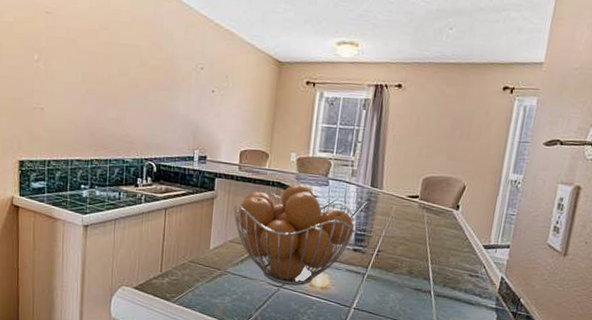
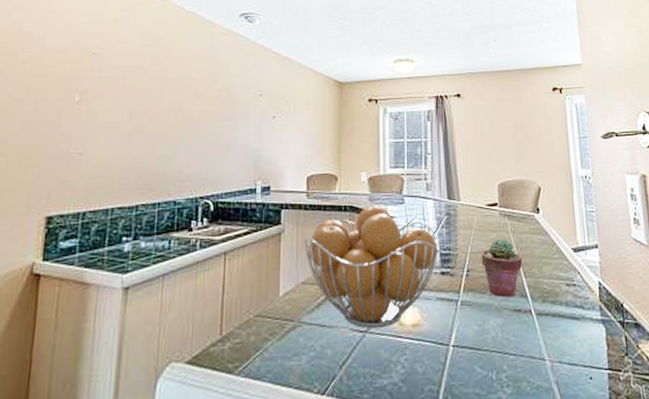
potted succulent: none [392,228,433,278] -> present [481,239,523,297]

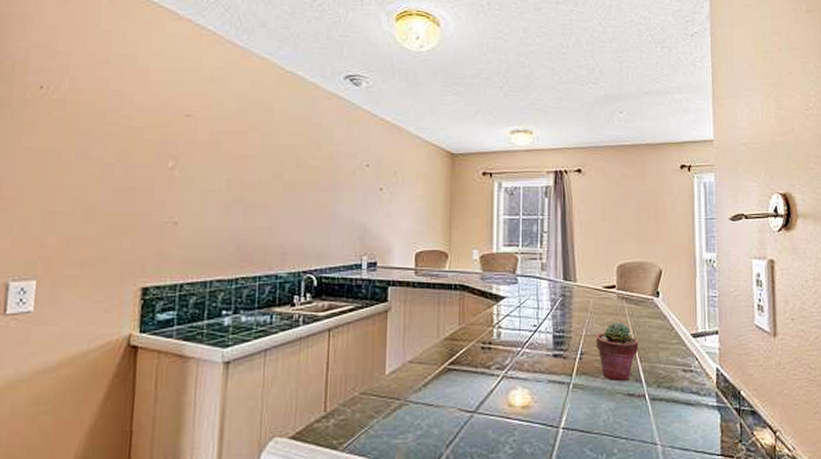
fruit basket: present [304,205,440,329] -> none [411,284,553,409]

